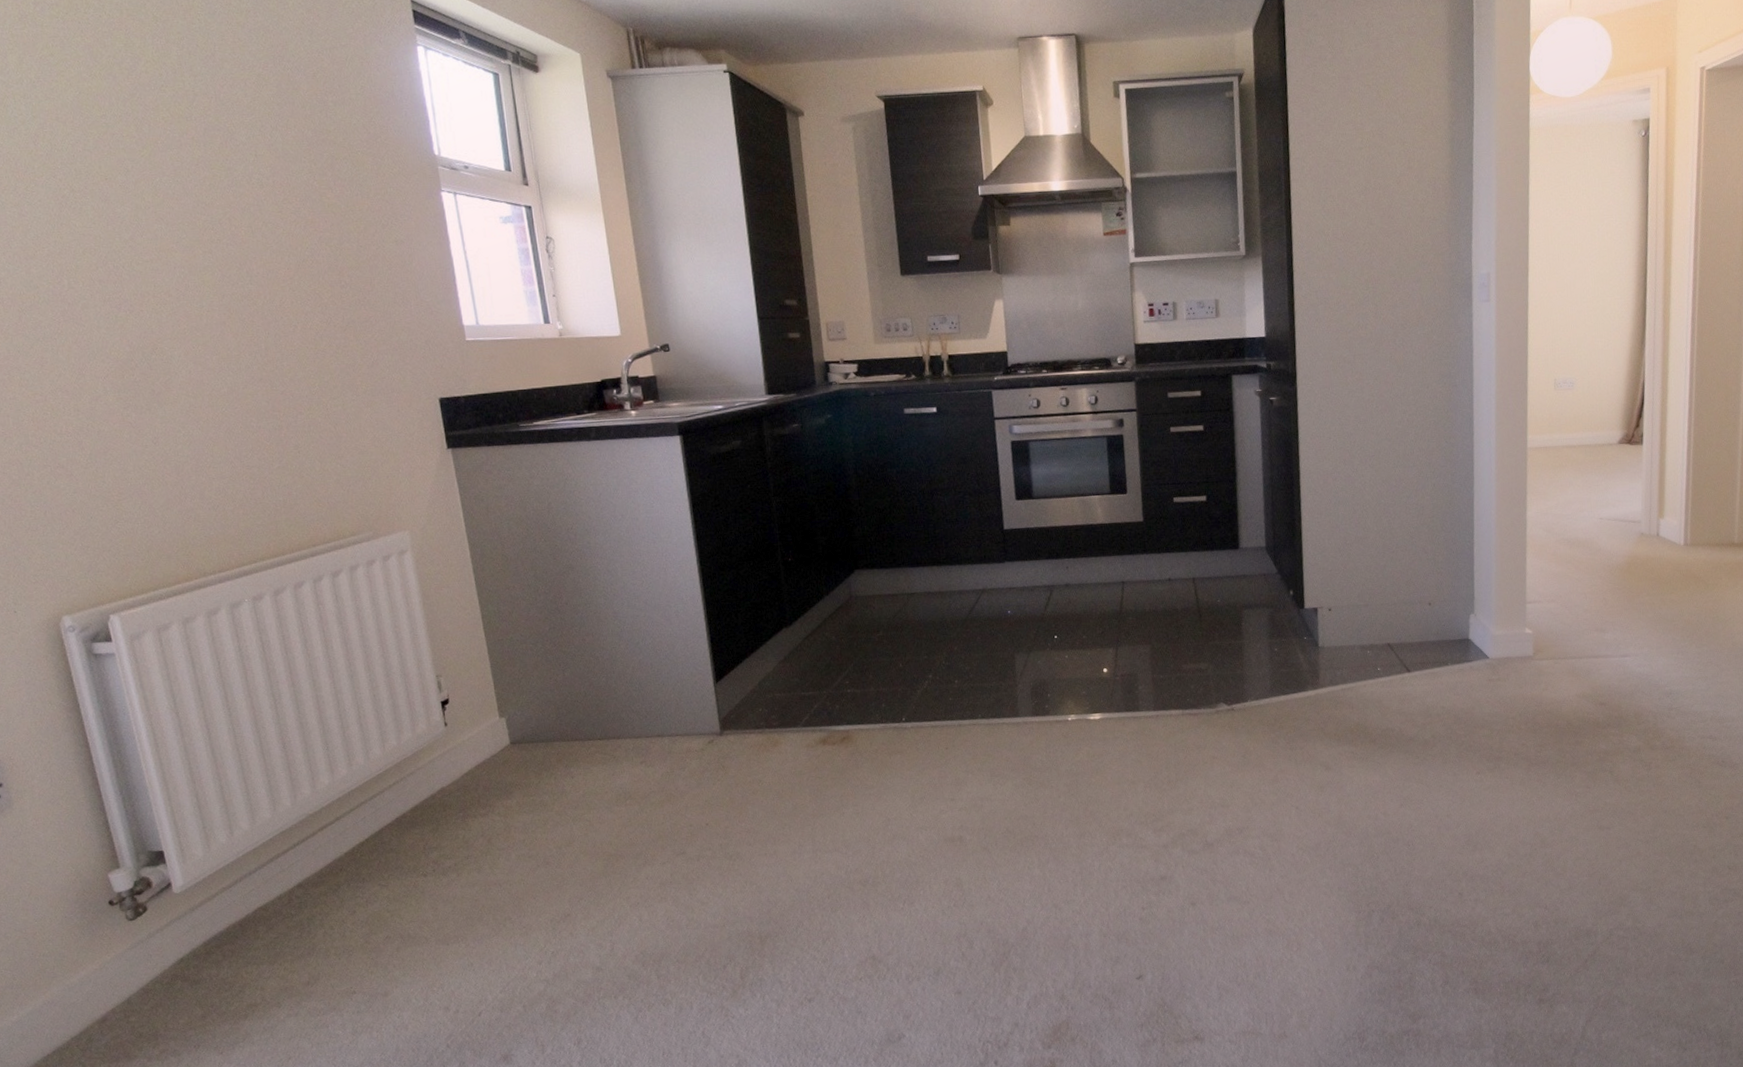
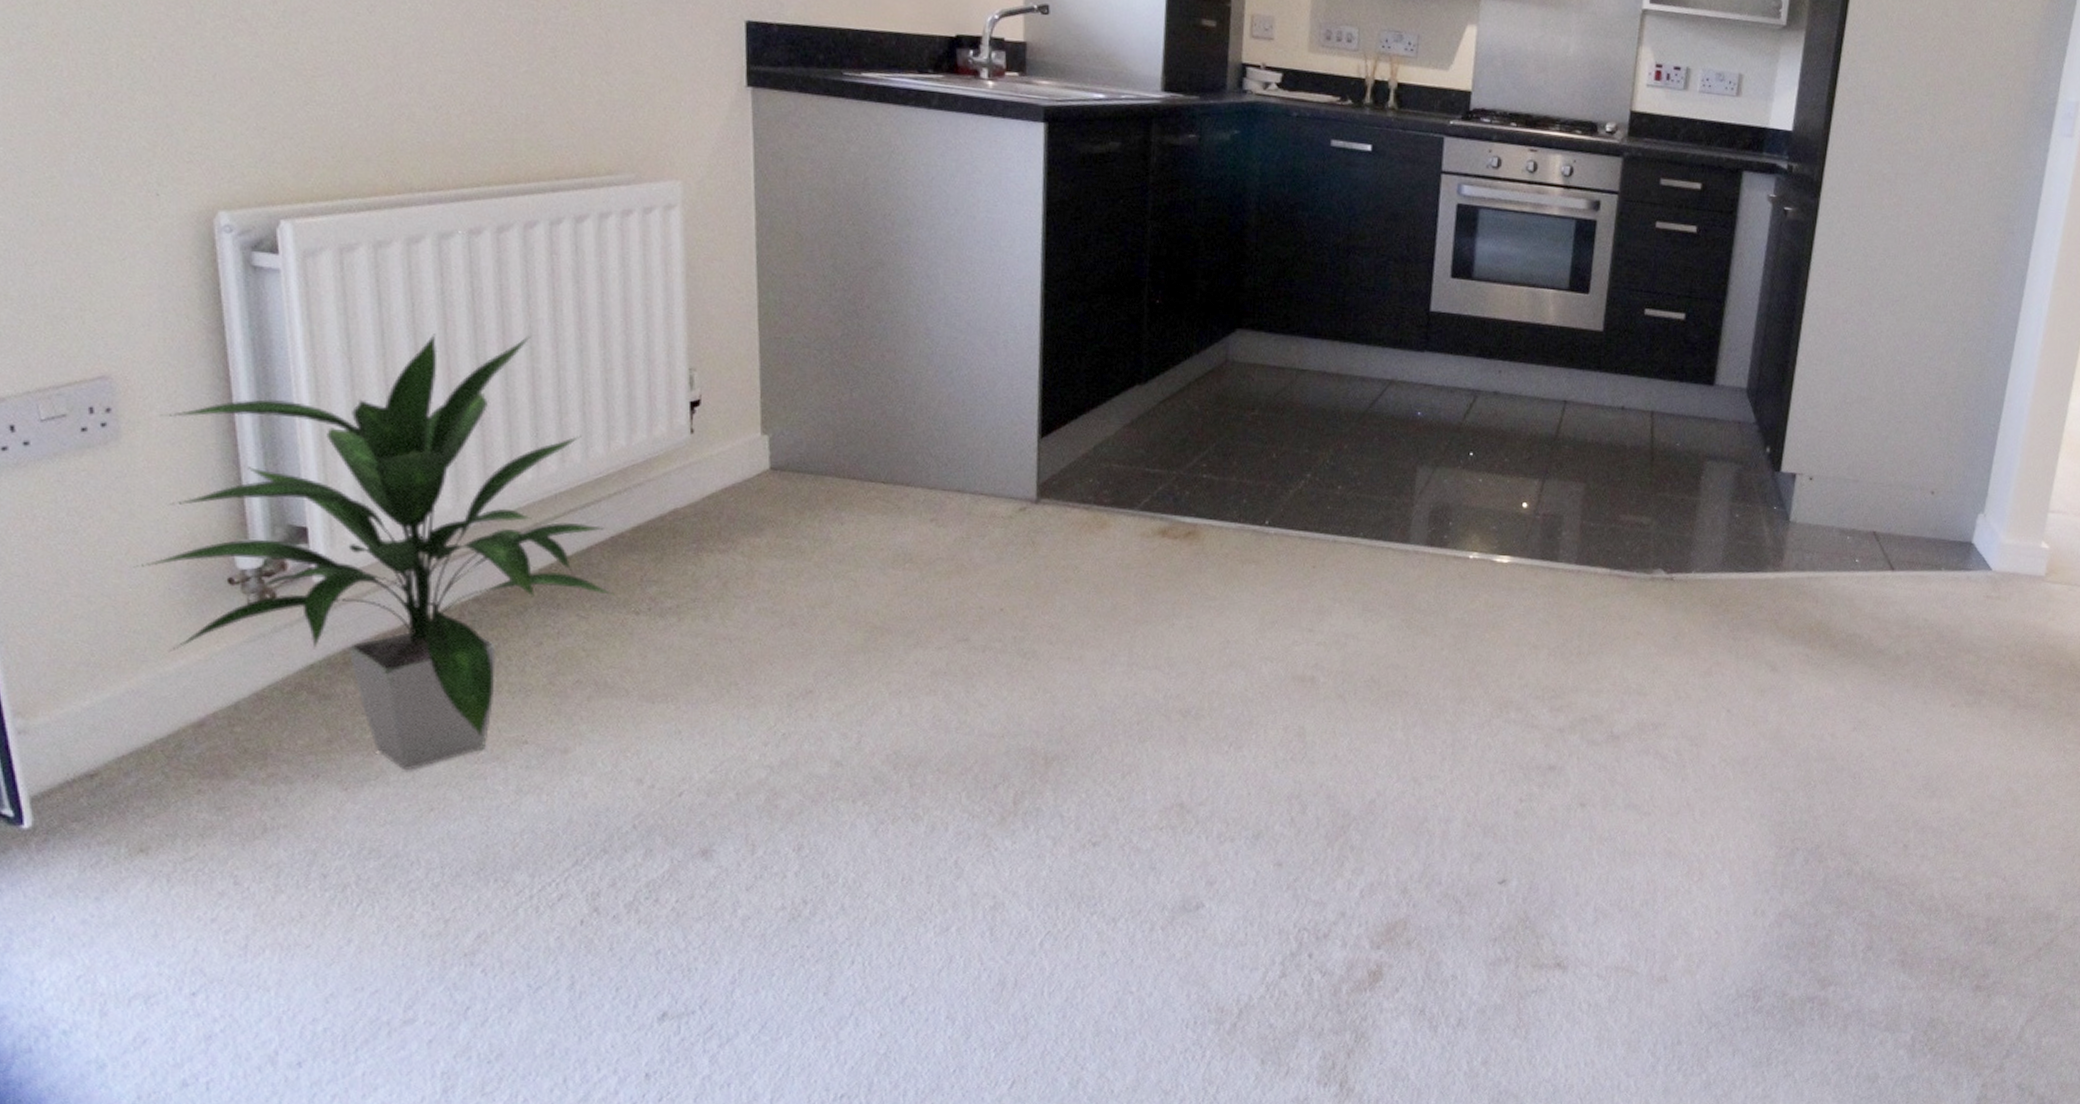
indoor plant: none [36,671,406,1031] -> present [133,333,615,771]

